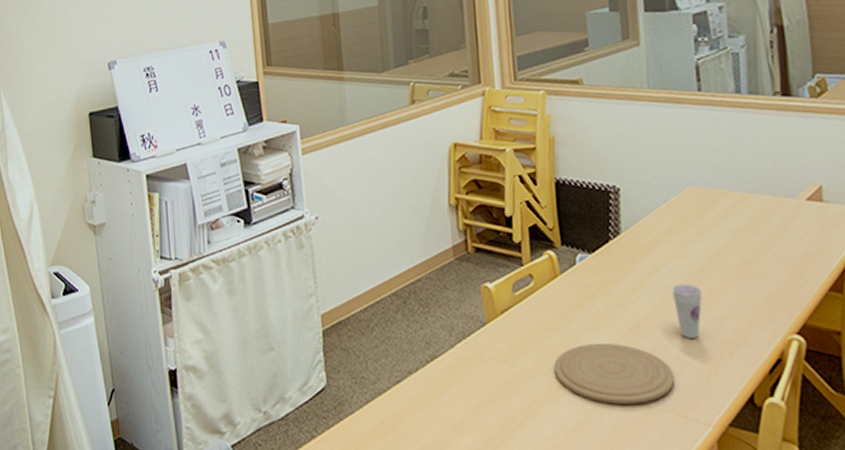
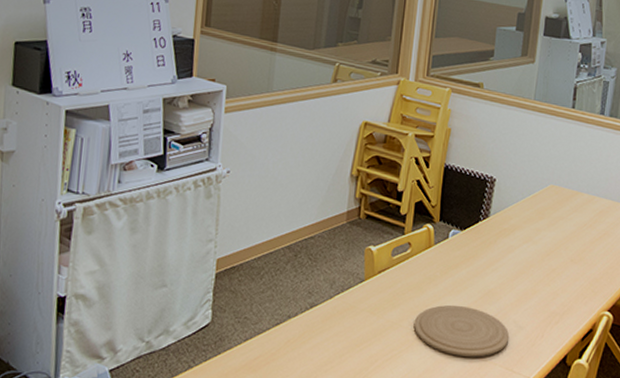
cup: present [671,284,703,340] -> none [520,263,544,309]

